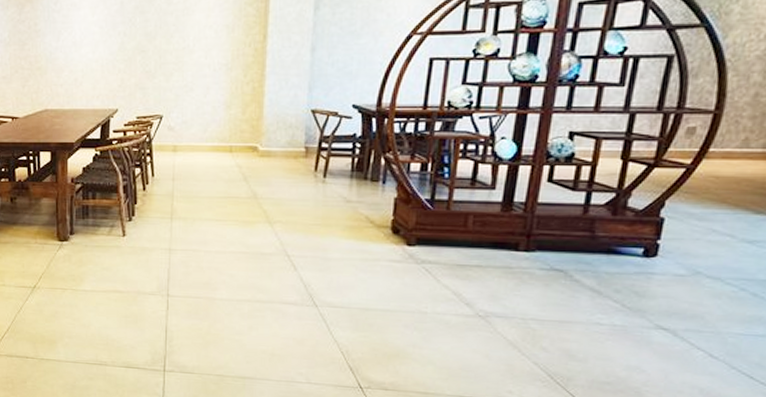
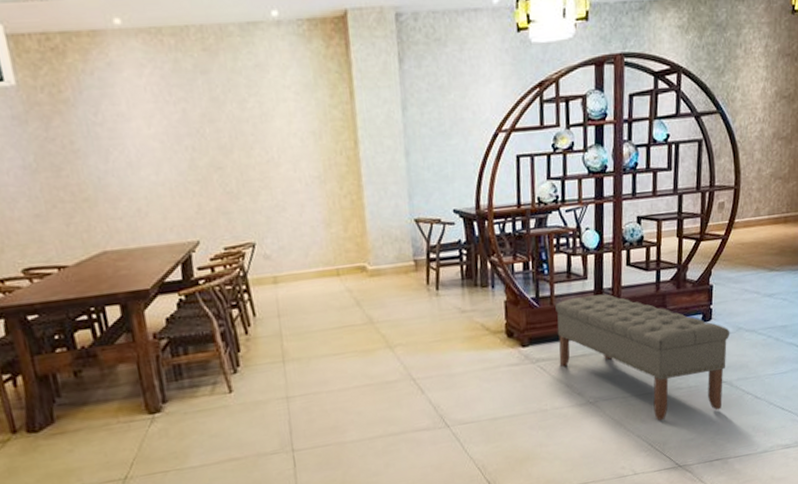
bench: none [448,206,683,359] -> present [555,294,730,420]

